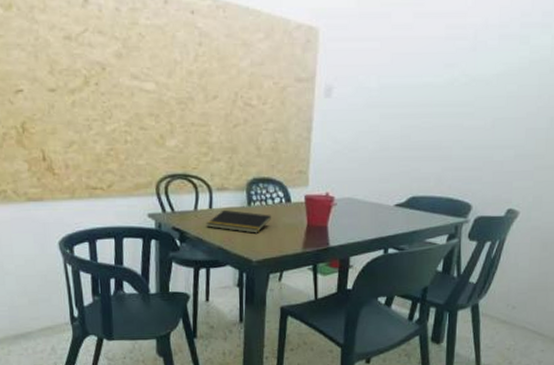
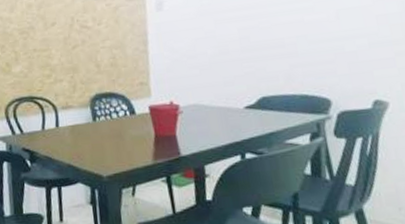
notepad: present [206,209,271,233] -> none [54,127,117,149]

